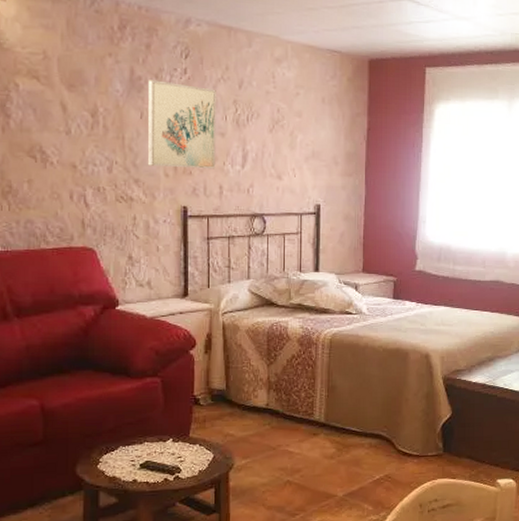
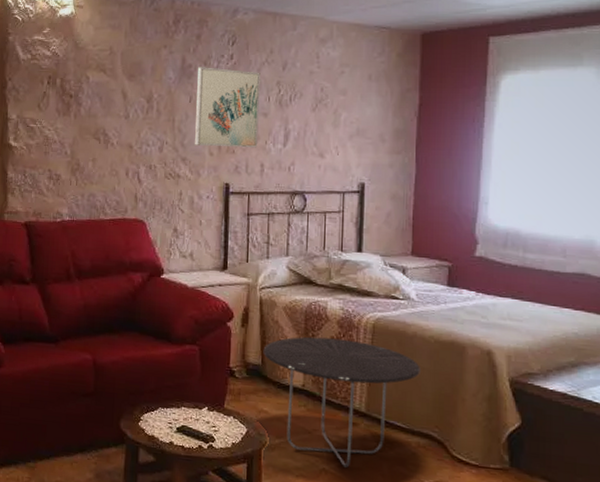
side table: none [227,356,371,476] -> present [263,337,420,468]

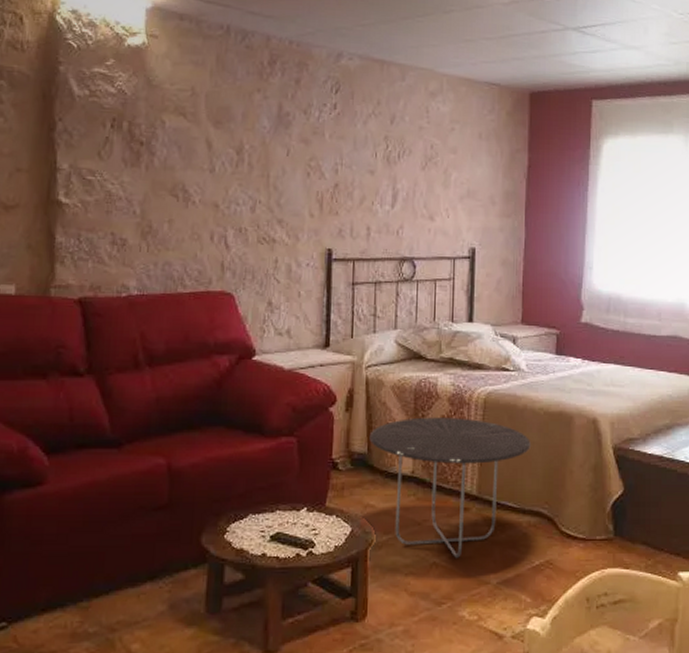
wall art: present [195,67,260,148] -> none [293,116,367,209]

